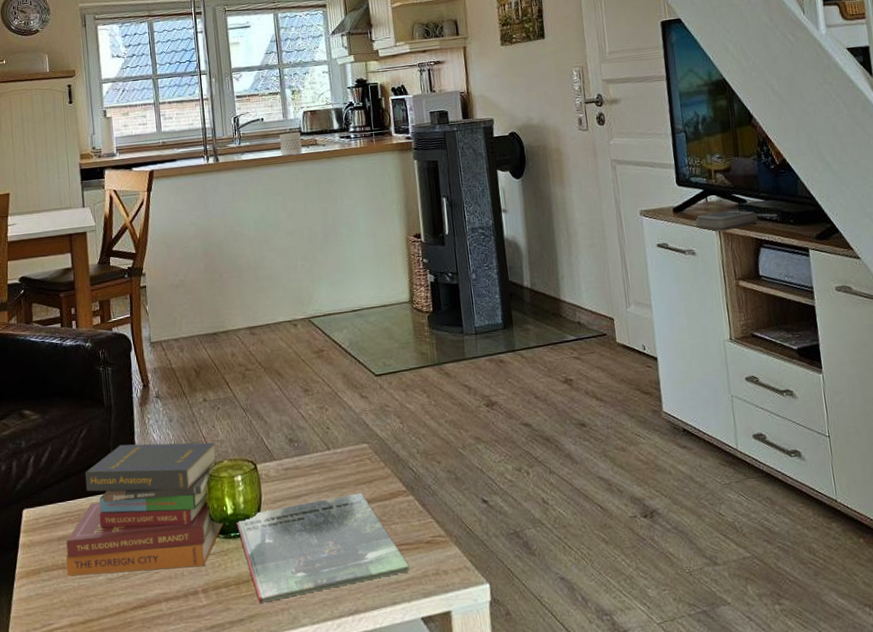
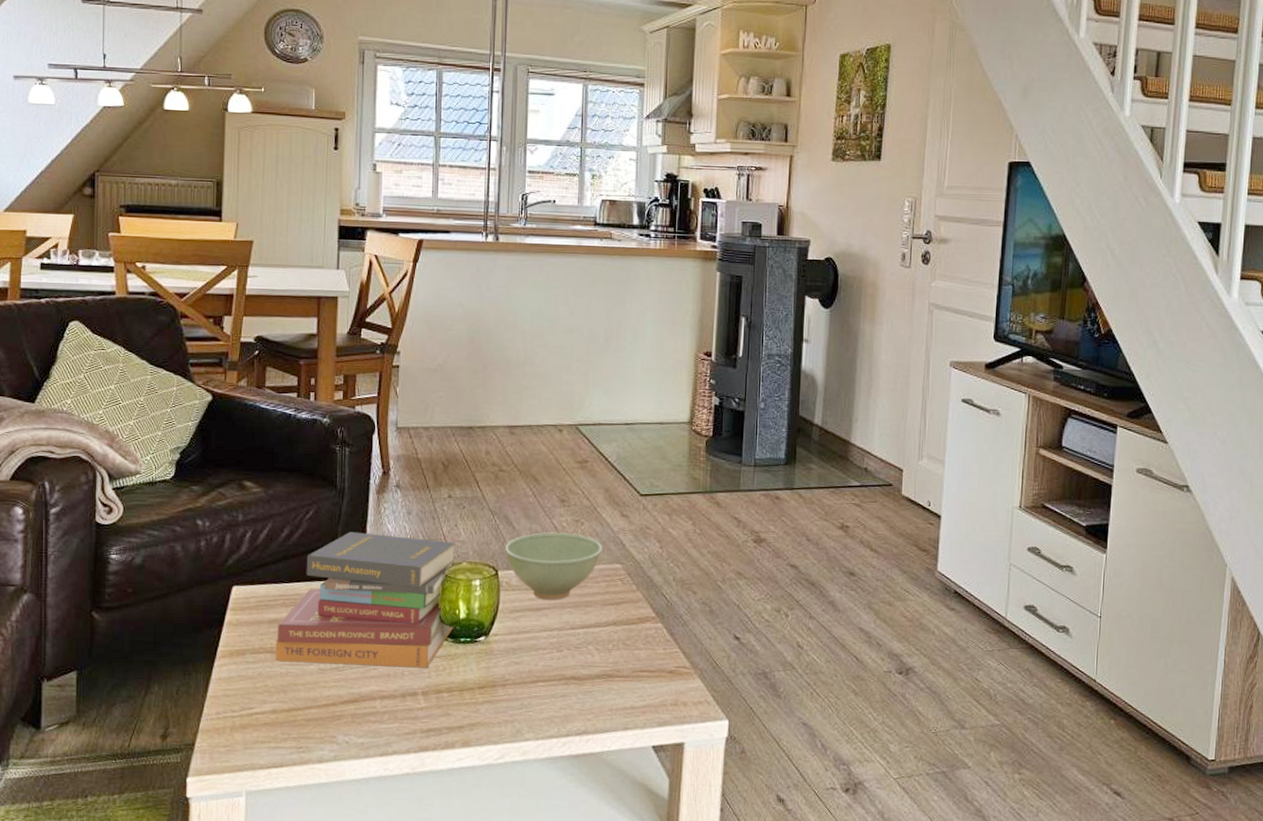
magazine: present [236,493,410,603] -> none [467,613,647,712]
bowl: none [259,420,349,487] -> present [504,532,603,600]
mug: present [279,132,302,156] -> none [570,221,595,247]
game console: present [695,210,778,232] -> none [1005,374,1092,396]

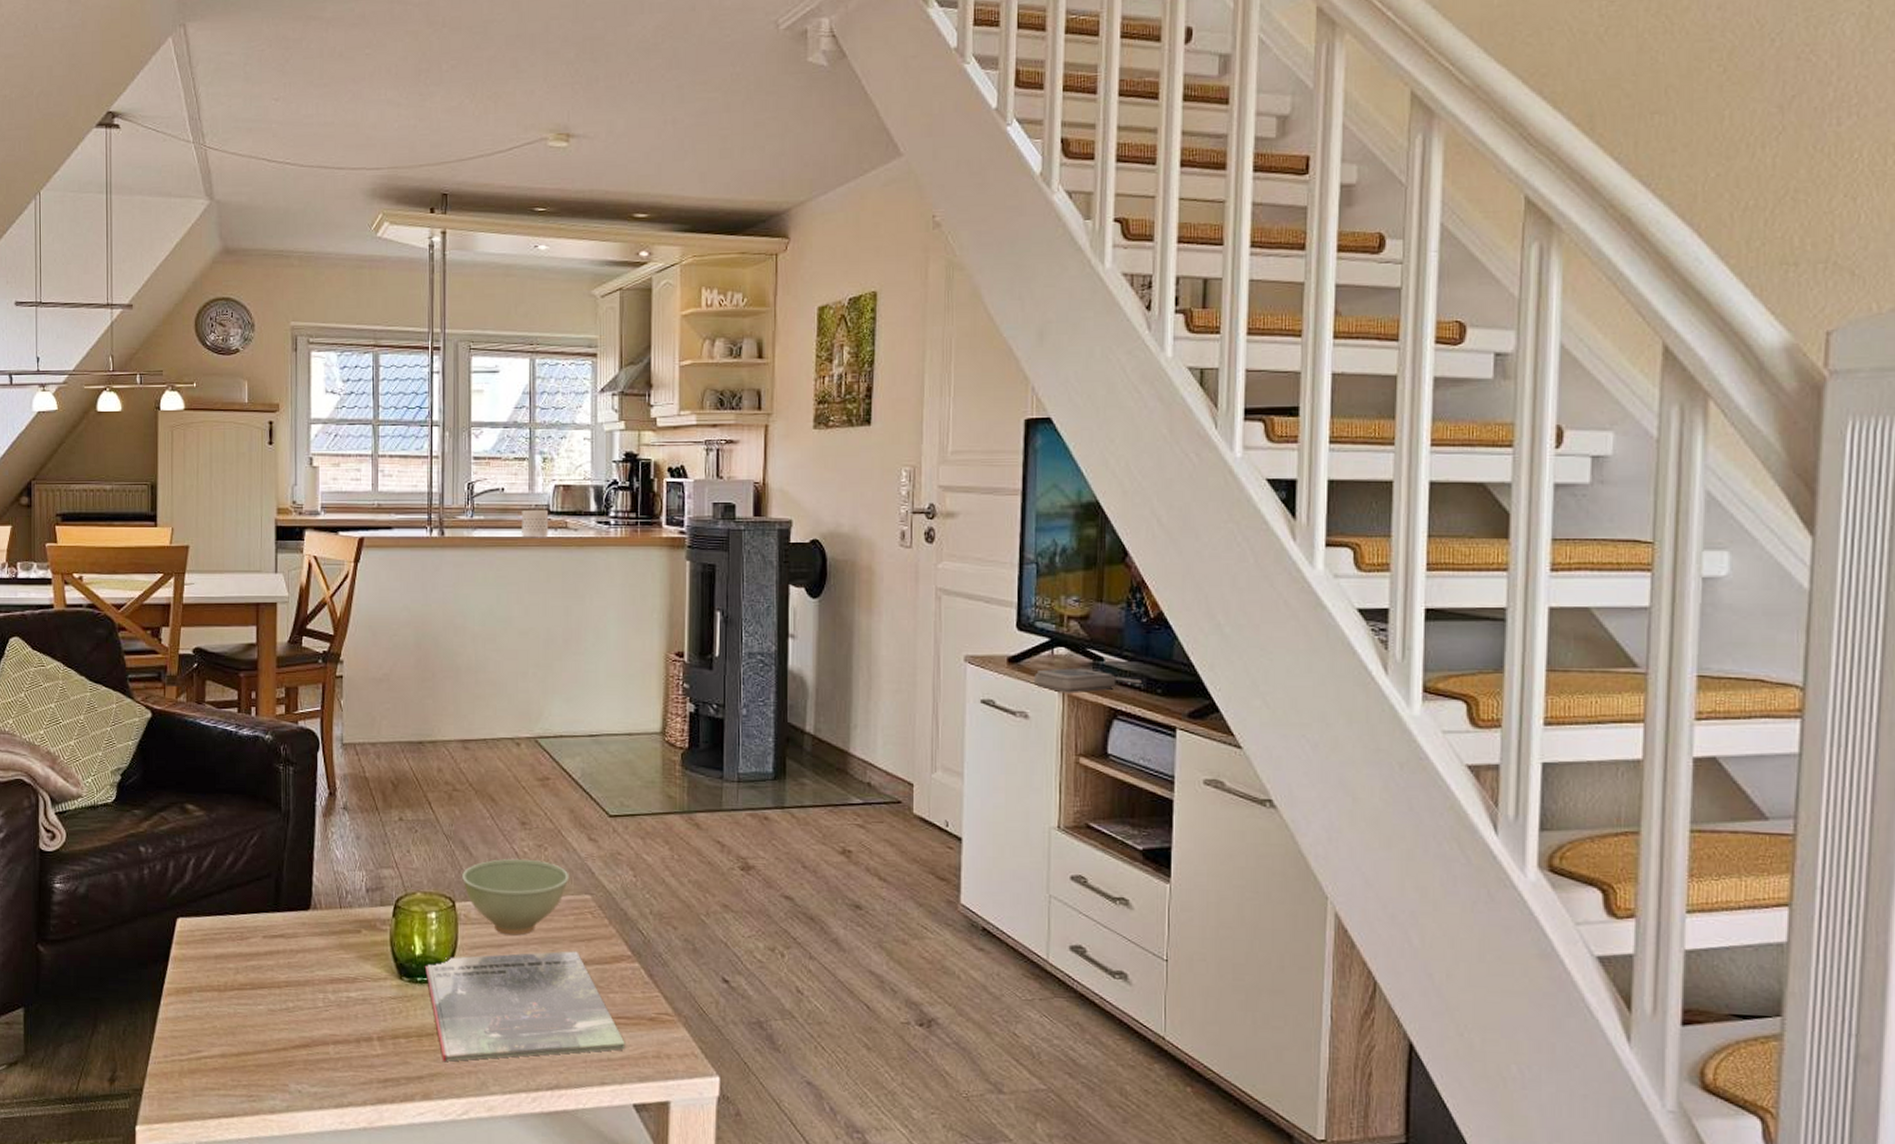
books: present [275,531,456,668] -> none [222,858,411,1011]
magazine: none [467,613,647,712] -> present [424,951,625,1062]
mug: none [570,221,595,247] -> present [522,510,548,538]
game console: none [1005,374,1092,396] -> present [1033,668,1142,694]

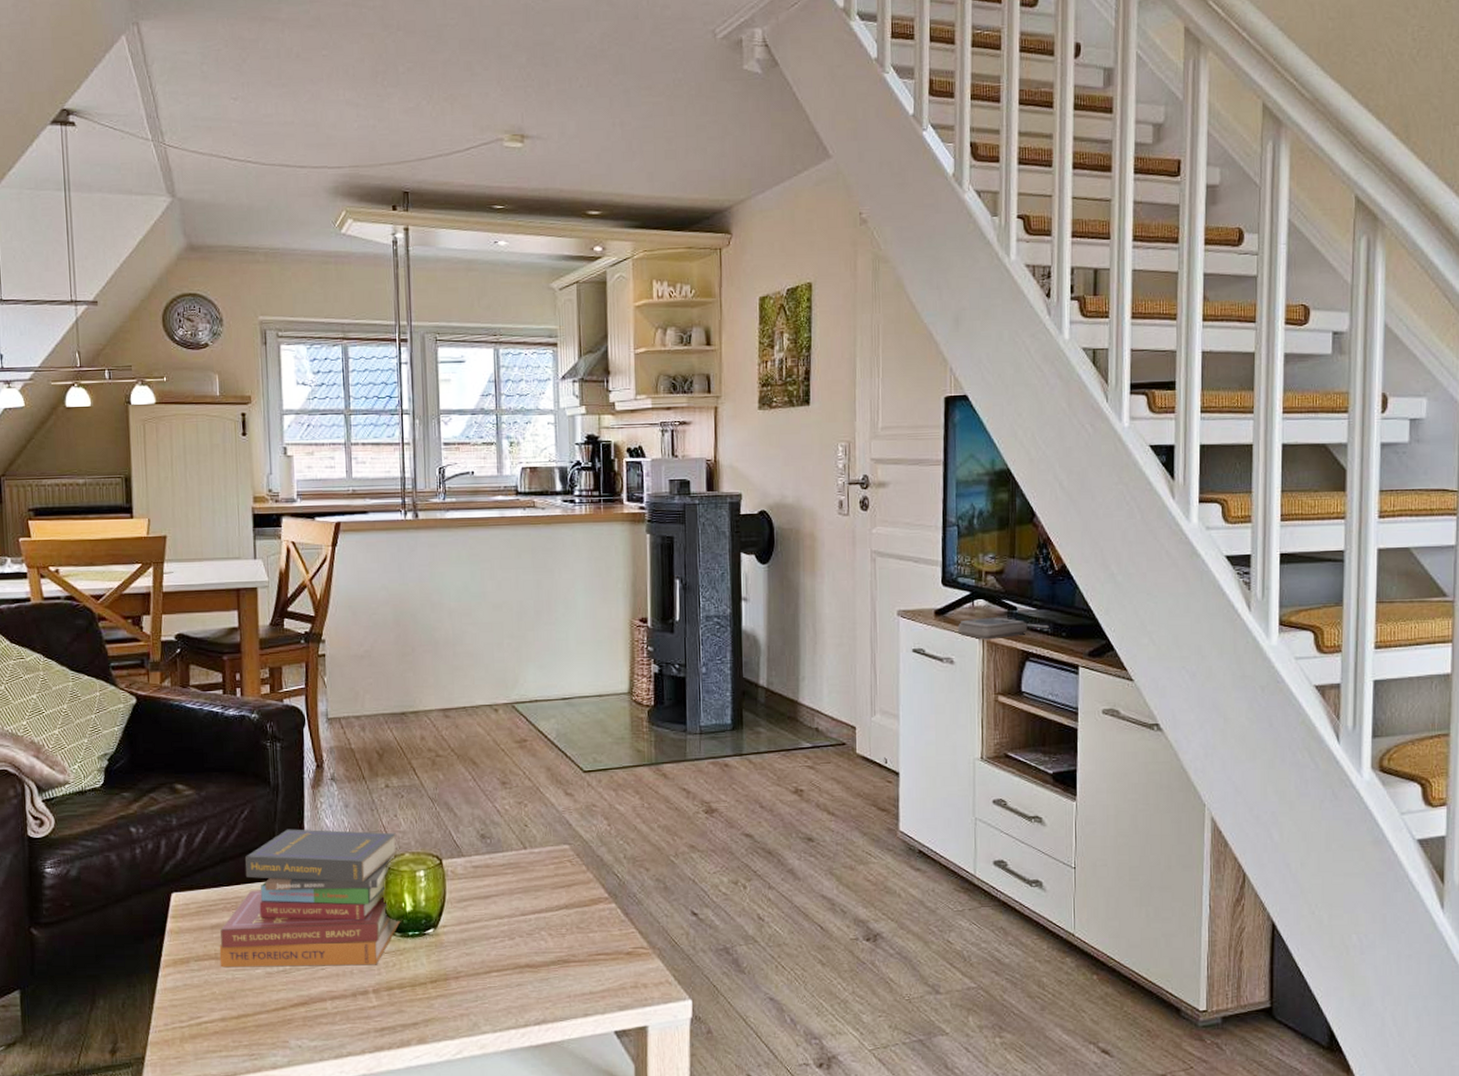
books: none [222,858,411,1011] -> present [219,829,402,968]
magazine: present [424,951,625,1062] -> none [415,897,606,1007]
bowl: present [461,858,570,936] -> none [447,815,549,887]
mug: present [522,510,548,538] -> none [491,491,517,518]

